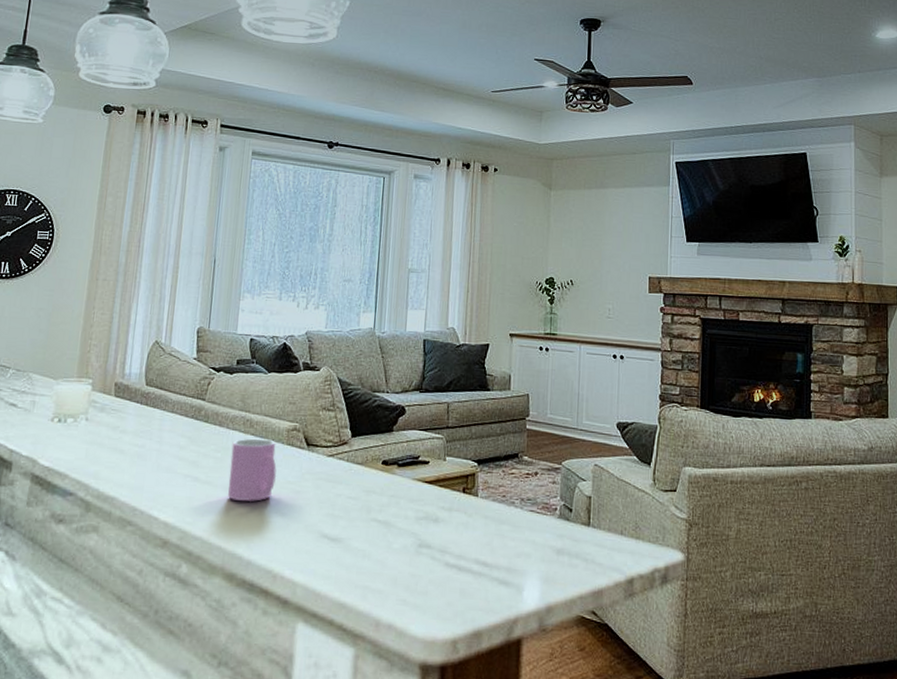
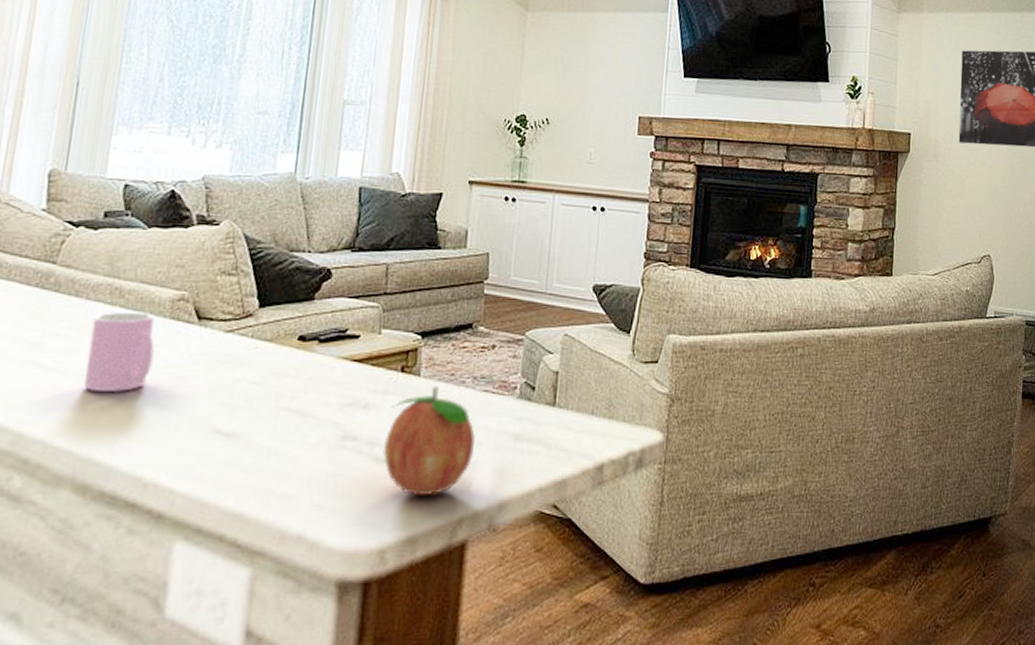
fruit: none [451,505,526,598] -> present [382,386,476,496]

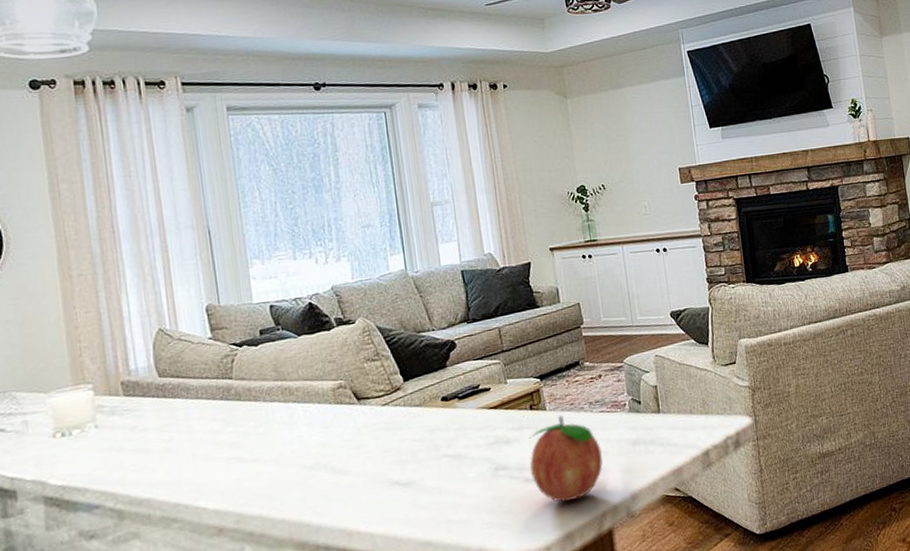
cup: present [84,311,156,392] -> none [273,402,331,471]

